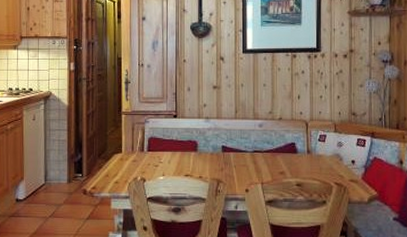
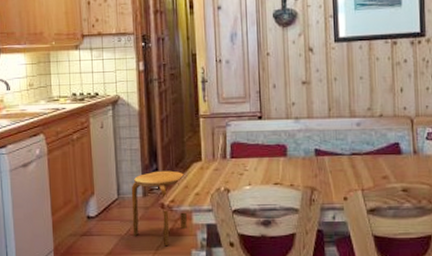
stool: none [57,160,107,229] -> present [131,170,187,247]

